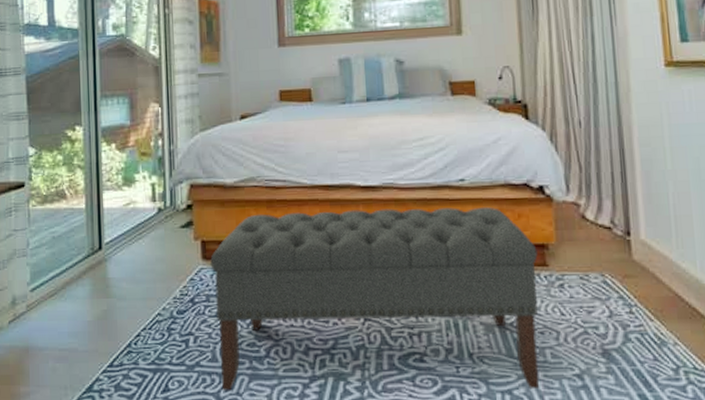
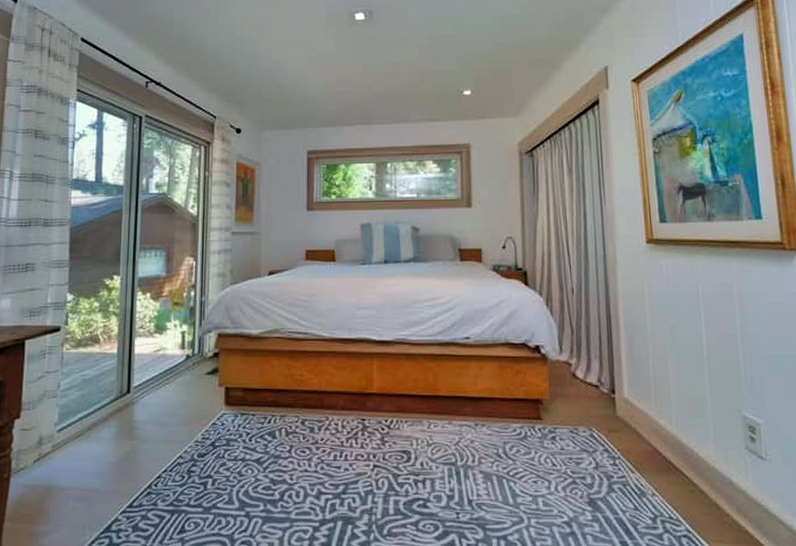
bench: present [210,206,540,391] -> none [232,362,533,536]

